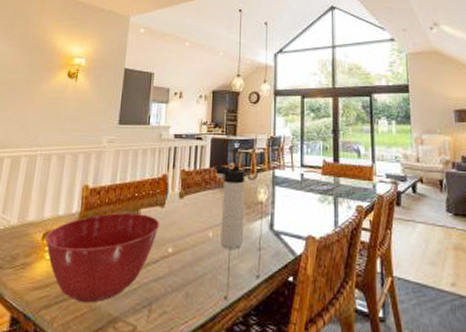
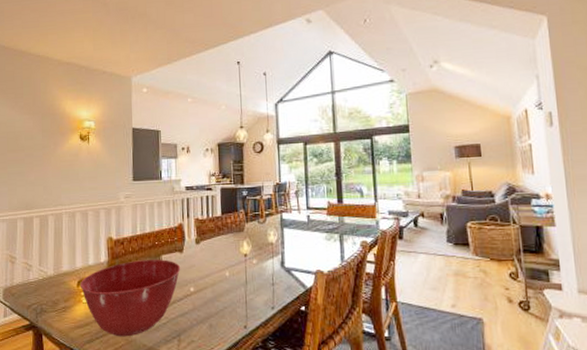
thermos bottle: present [214,165,245,249] -> none [225,212,258,286]

